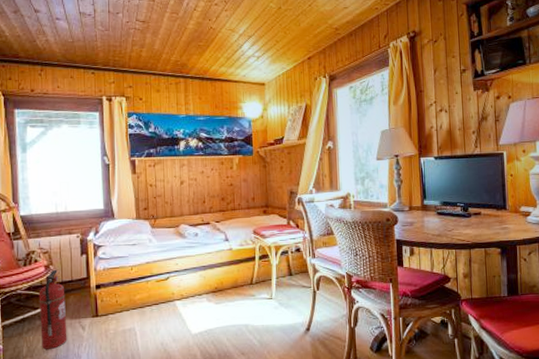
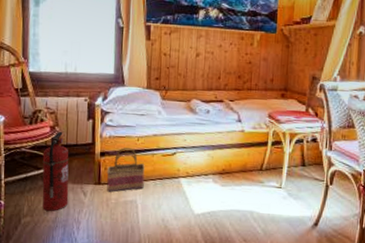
basket: none [103,278,141,323] -> present [106,148,145,192]

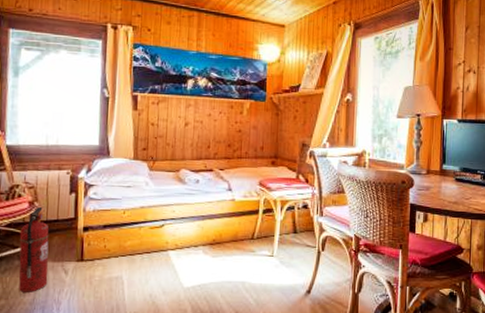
basket: present [106,148,145,192] -> none [90,221,131,269]

